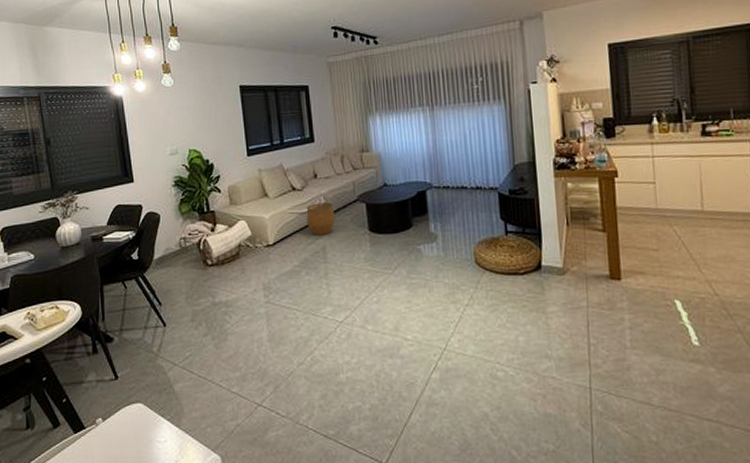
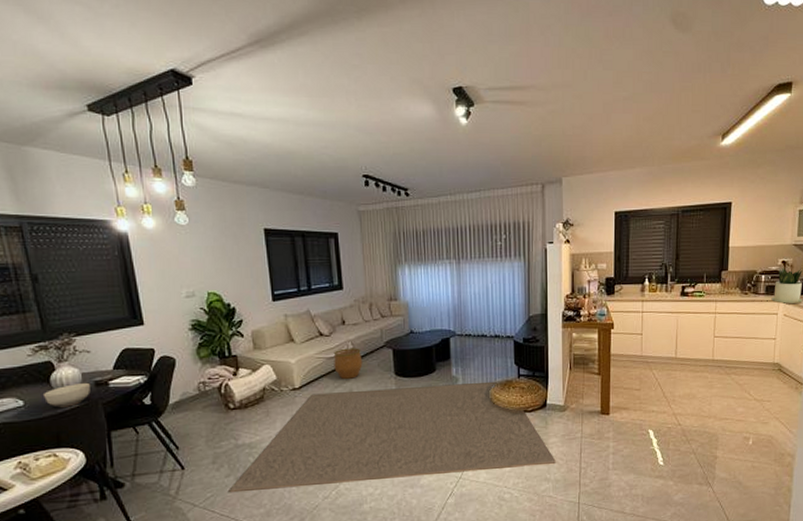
bowl: none [49,237,89,261] -> present [42,382,91,407]
rug: none [206,238,558,352] -> present [229,381,556,492]

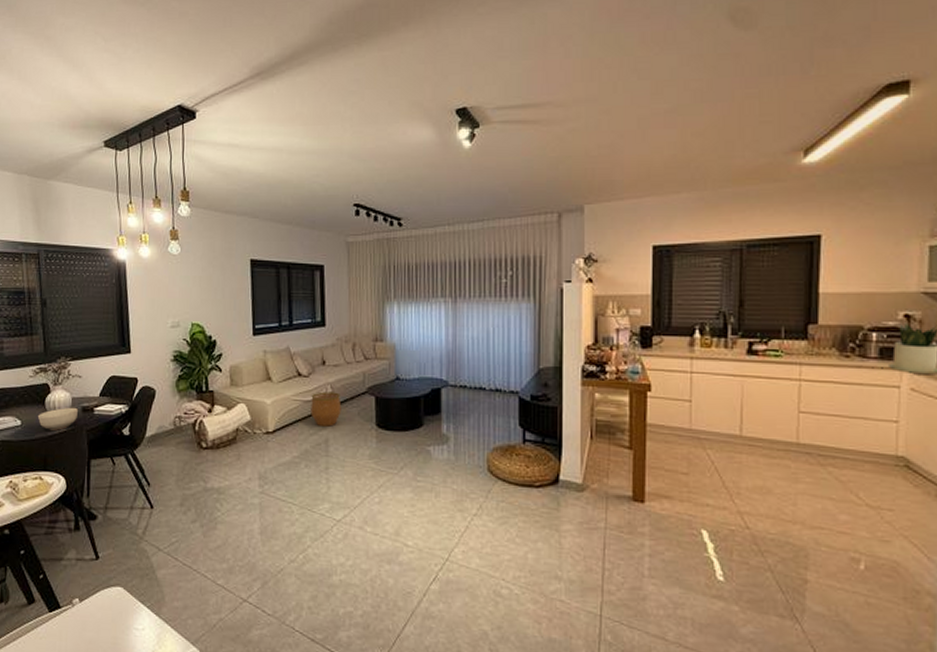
rug: present [229,381,556,492] -> none [193,440,570,558]

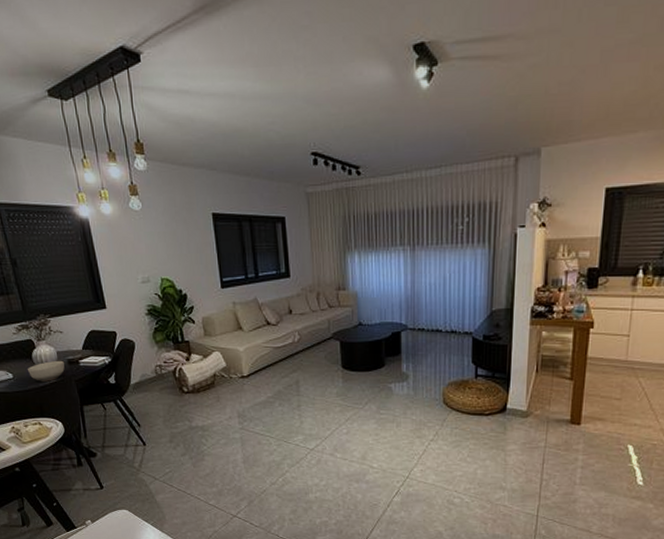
basket: present [310,391,342,428] -> none [280,338,309,371]

